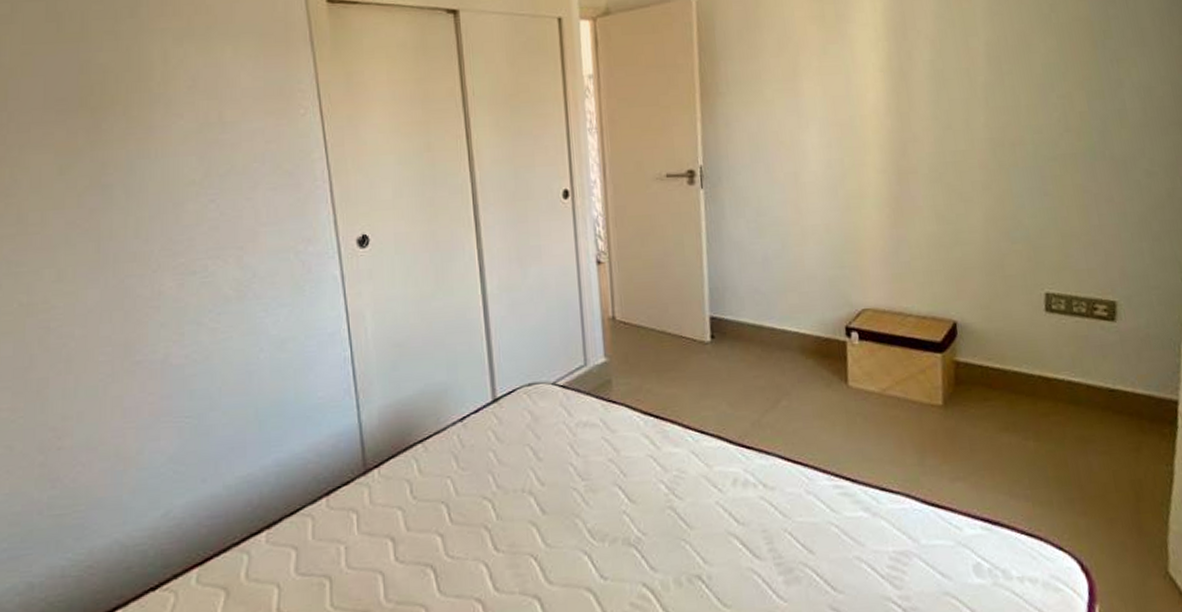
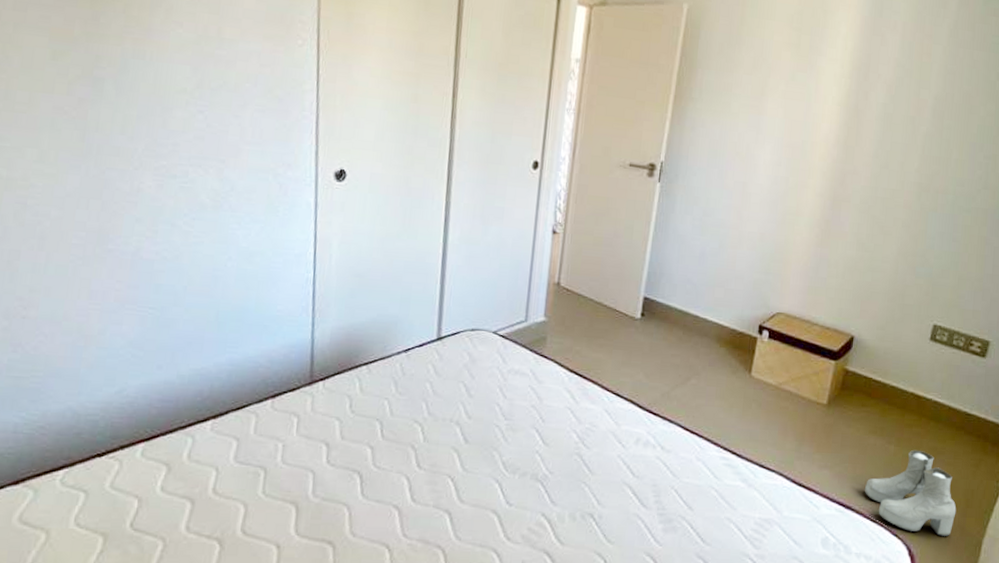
boots: none [1009,442,1127,541] -> present [864,450,957,536]

